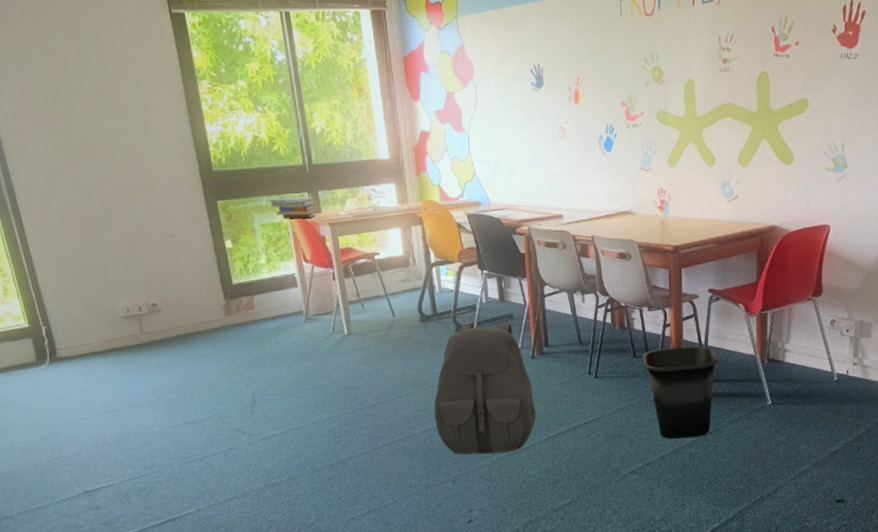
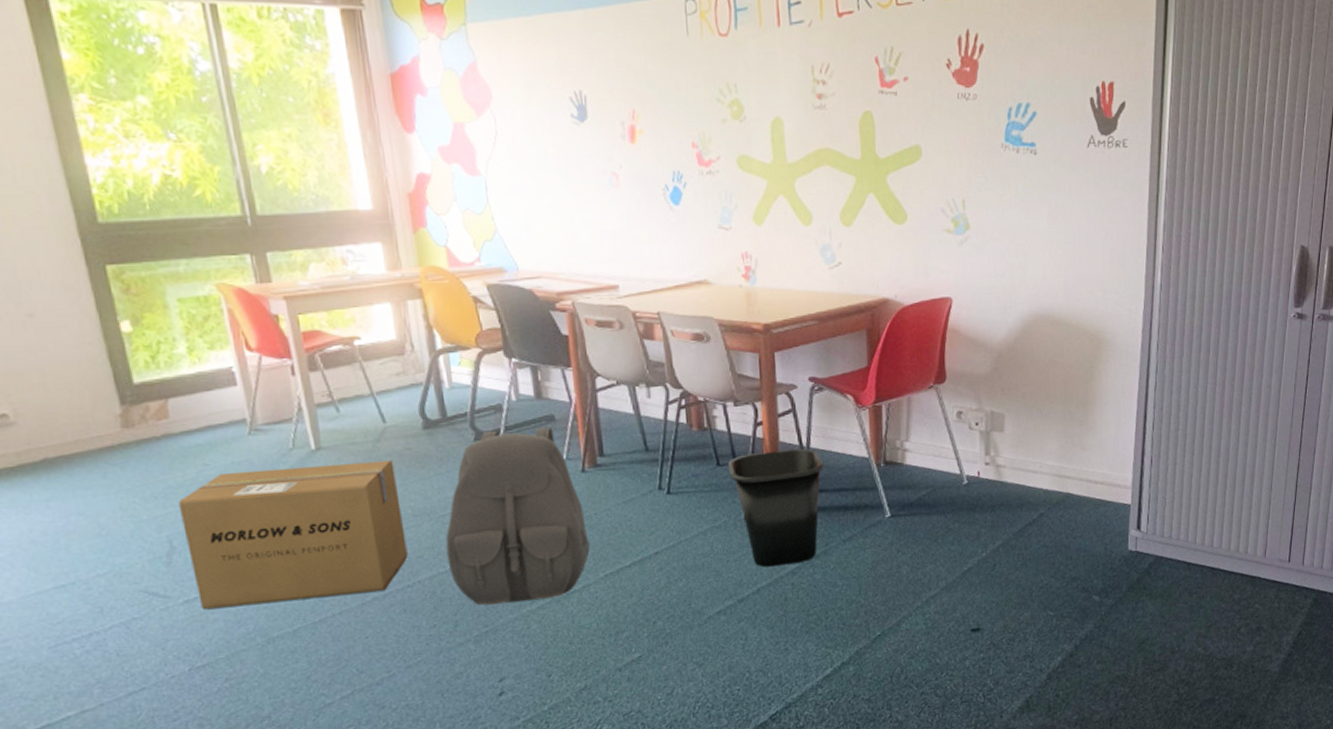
box: none [259,344,408,446] -> present [178,460,408,610]
books: present [268,196,316,220] -> none [187,259,264,292]

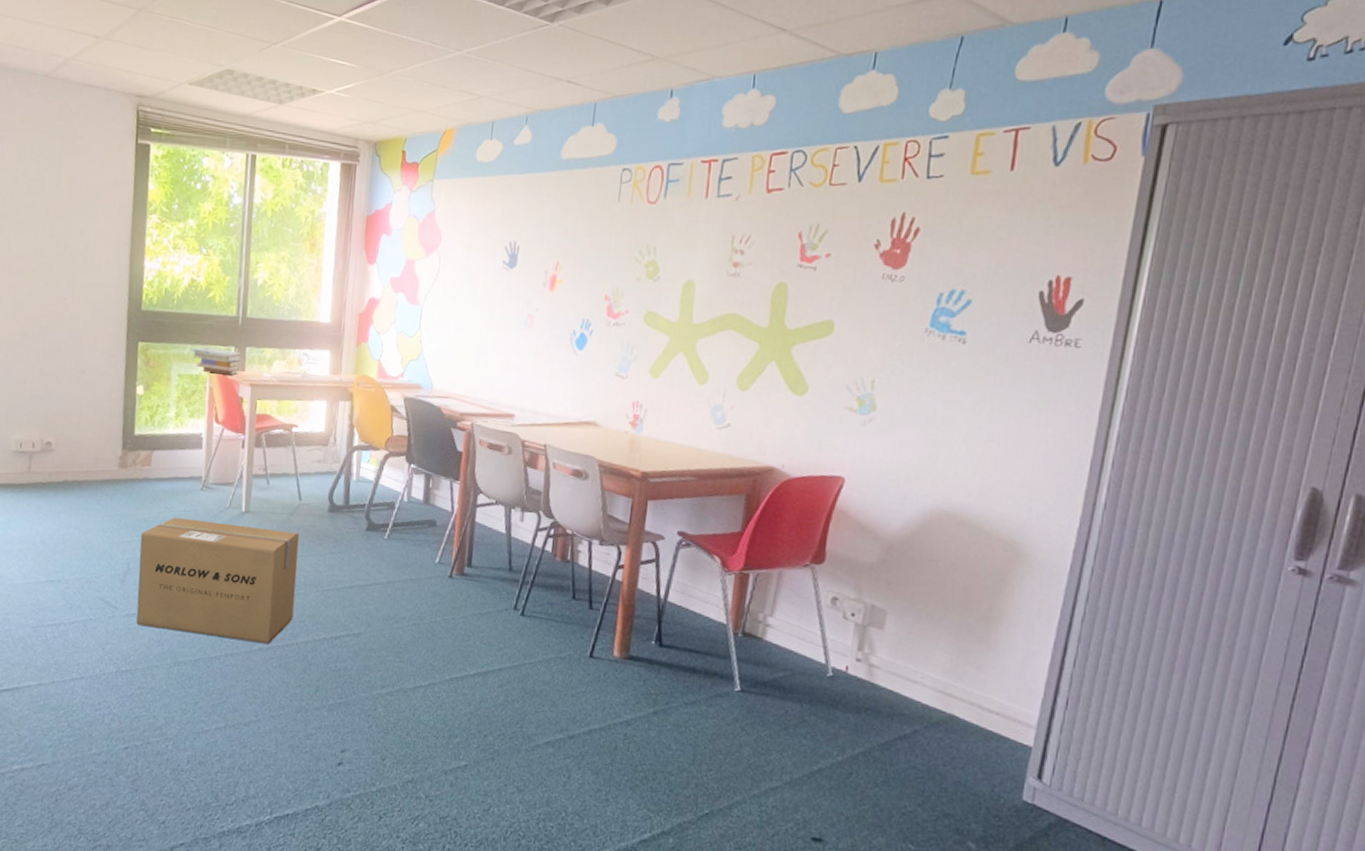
books: none [187,259,264,292] -> present [191,347,241,376]
backpack: present [445,426,591,606] -> none [322,523,444,688]
waste bin: present [727,448,824,567] -> none [582,593,679,715]

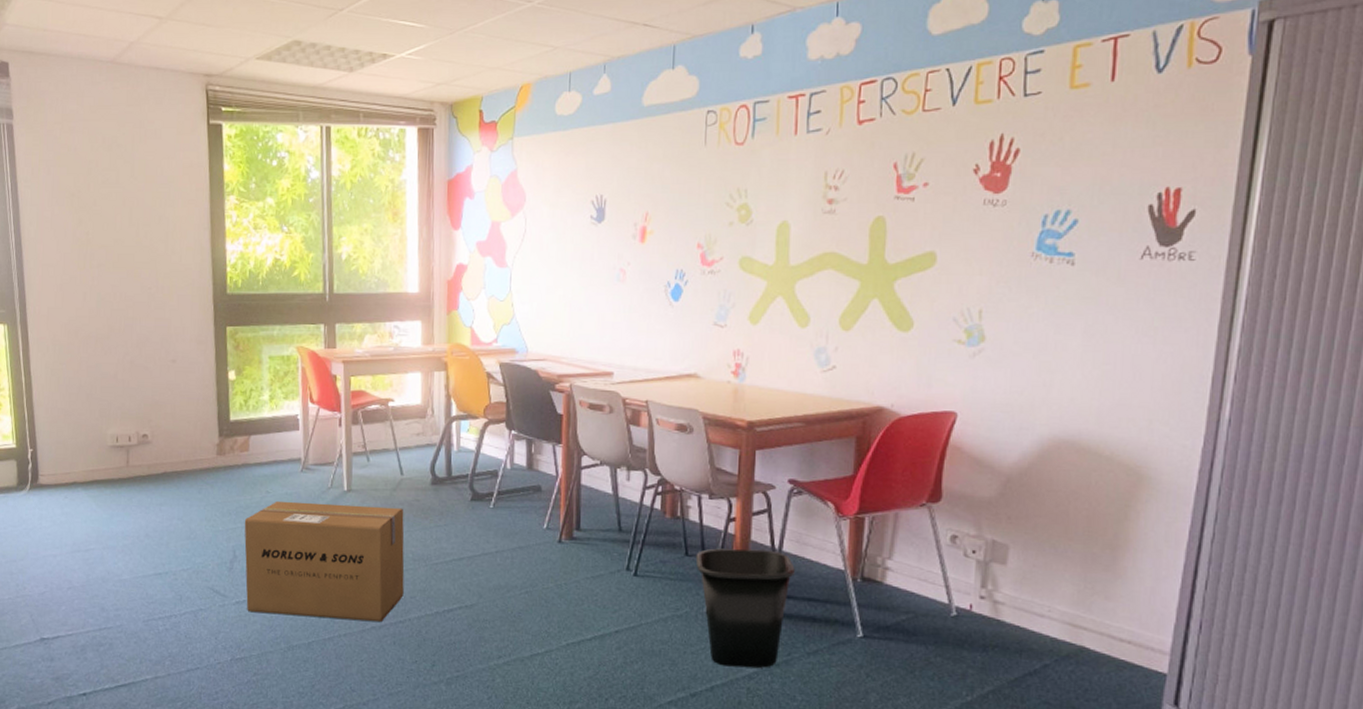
books: present [191,347,241,376] -> none [280,327,331,354]
waste bin: none [582,593,679,715] -> present [695,548,795,668]

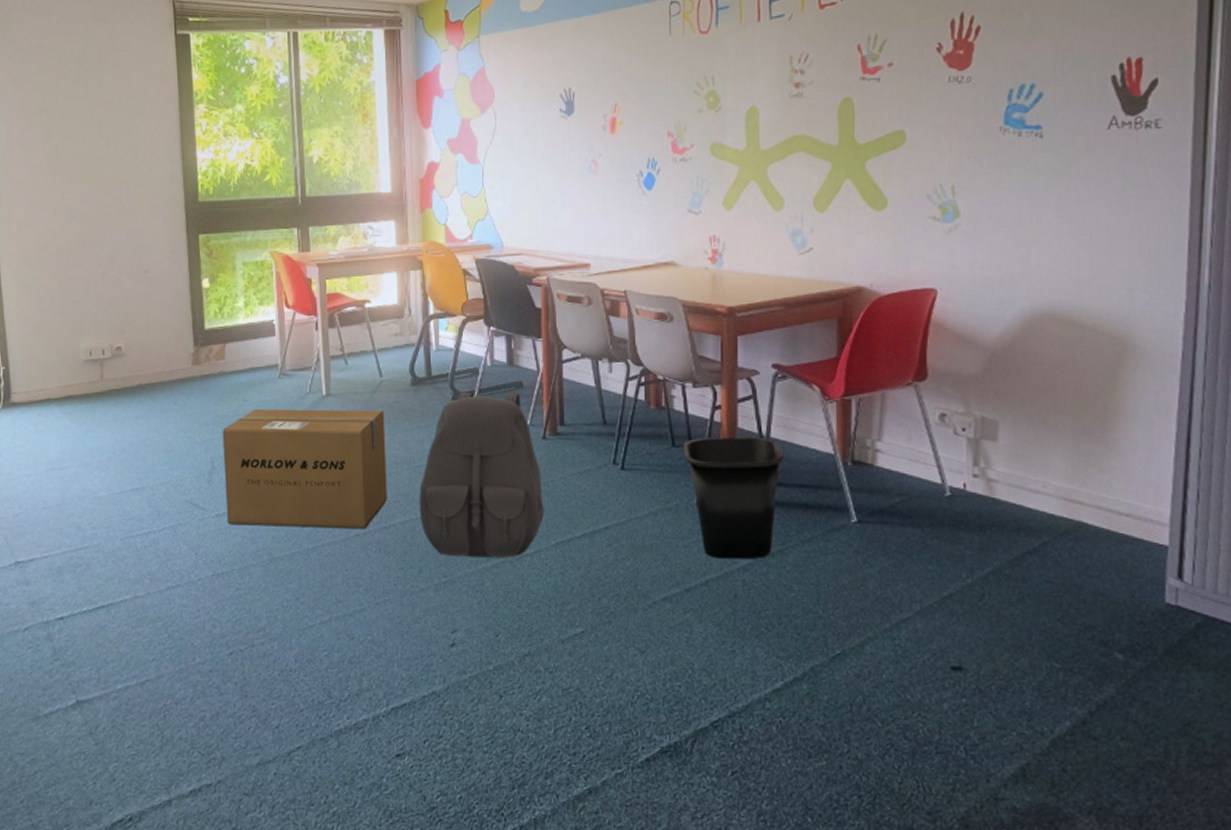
backpack: none [434,493,558,657] -> present [419,391,545,558]

